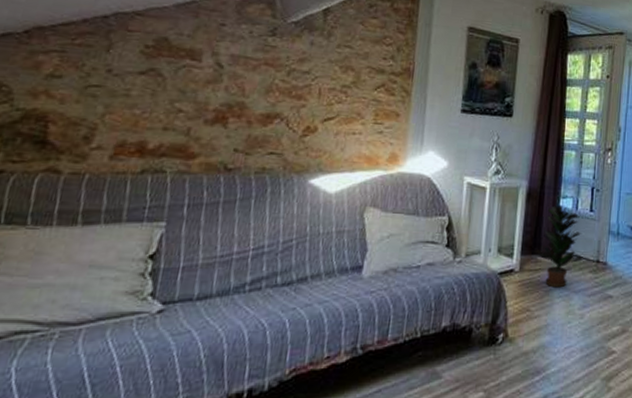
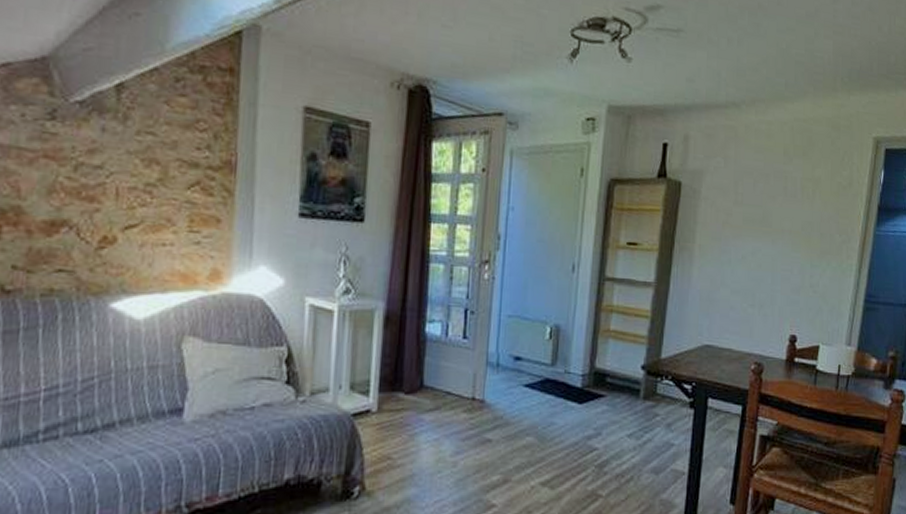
potted plant: present [534,205,583,288] -> none [395,332,455,431]

